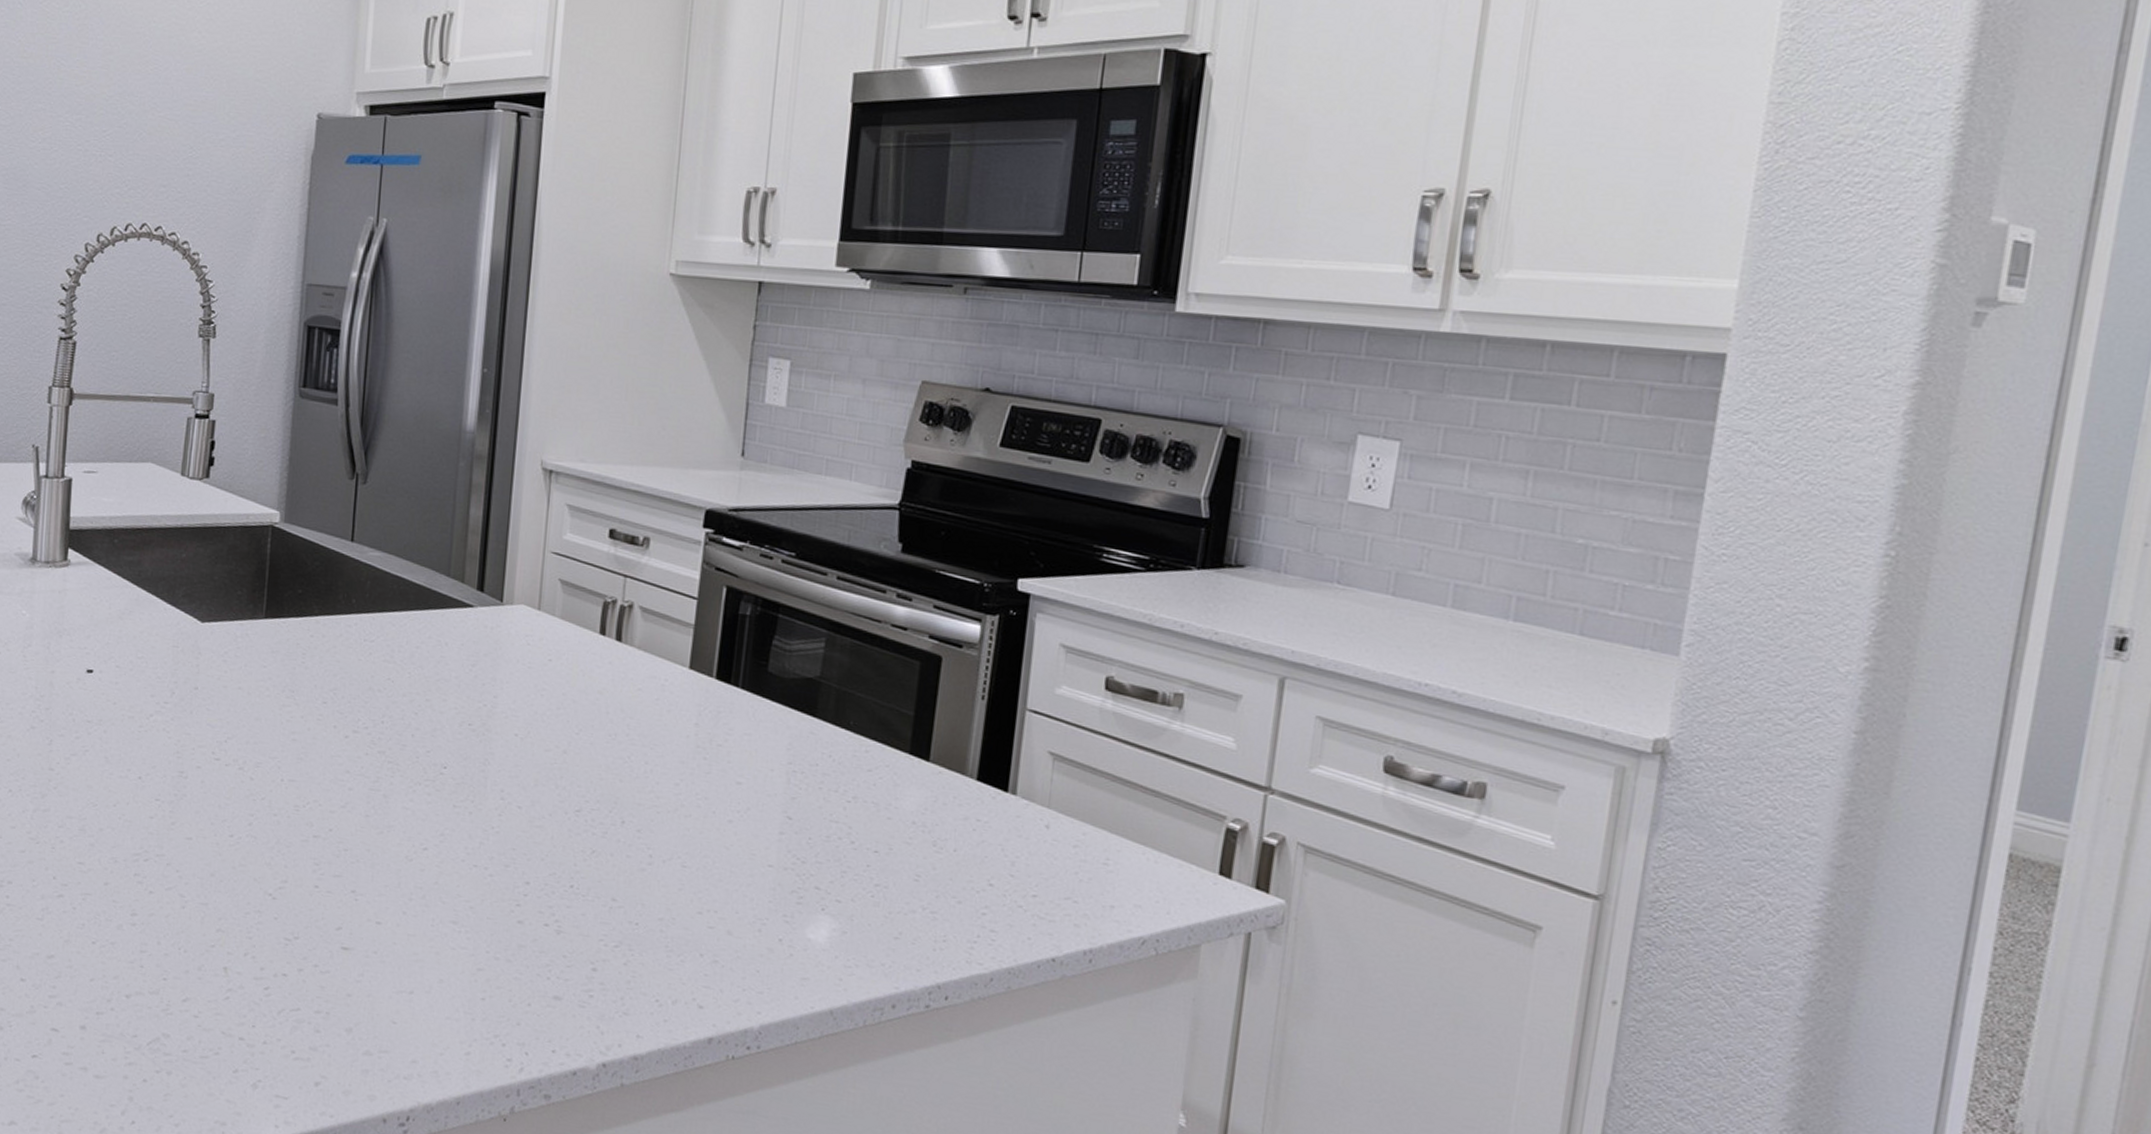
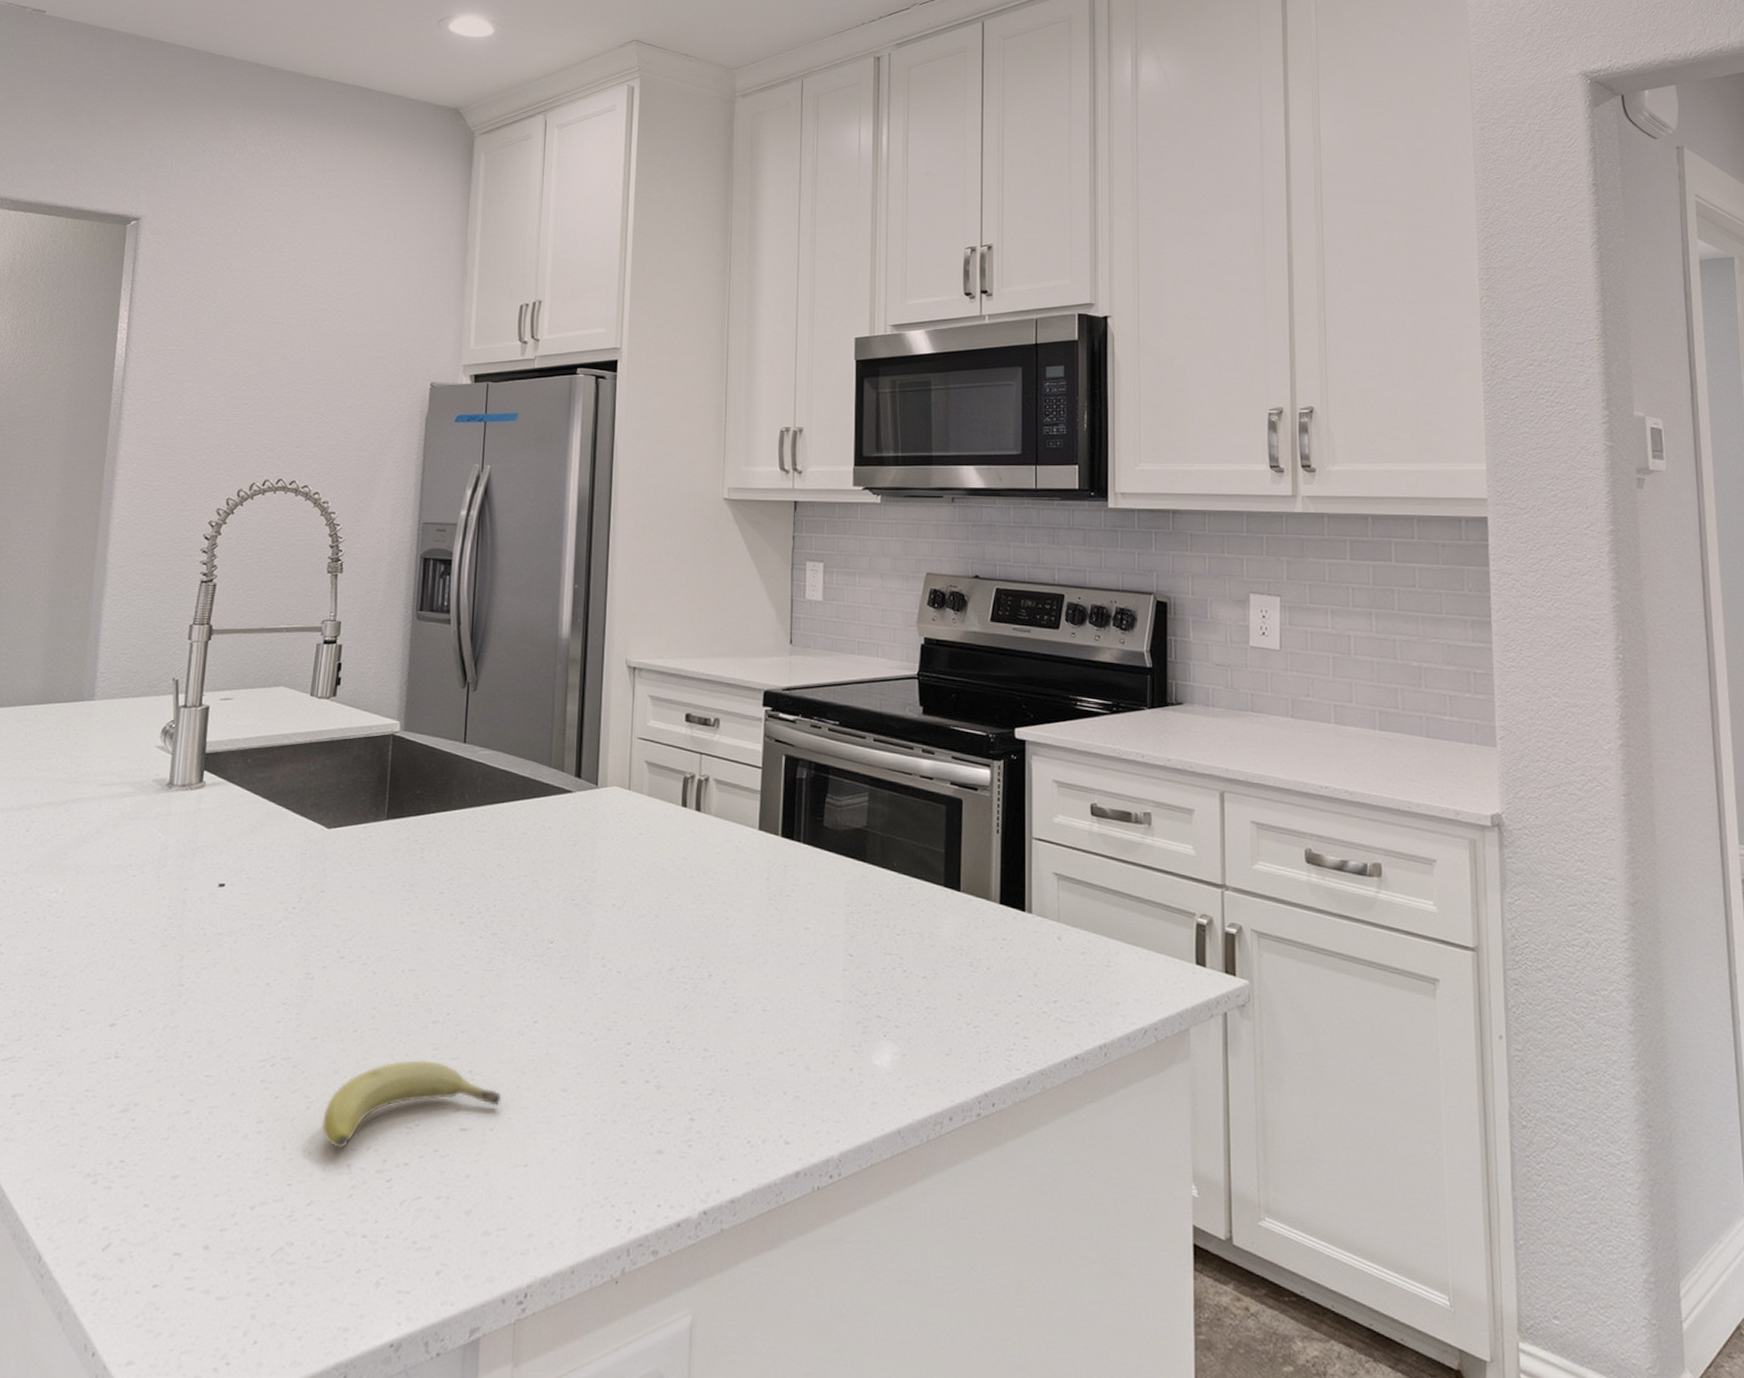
fruit: none [197,871,387,951] -> present [322,1060,502,1148]

